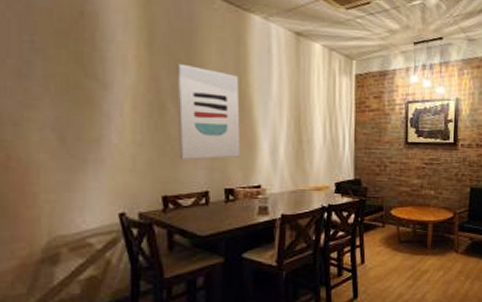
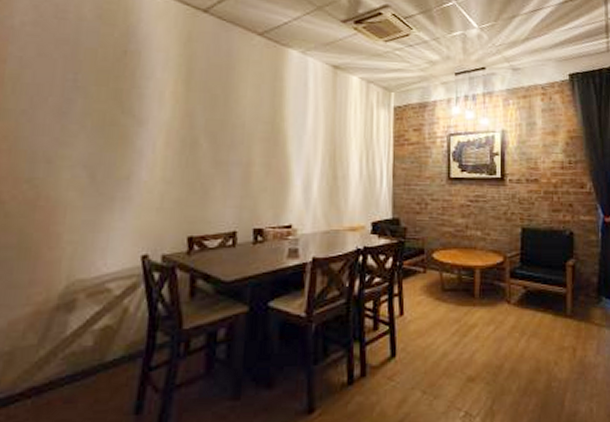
wall art: present [176,63,241,160] -> none [208,98,274,197]

